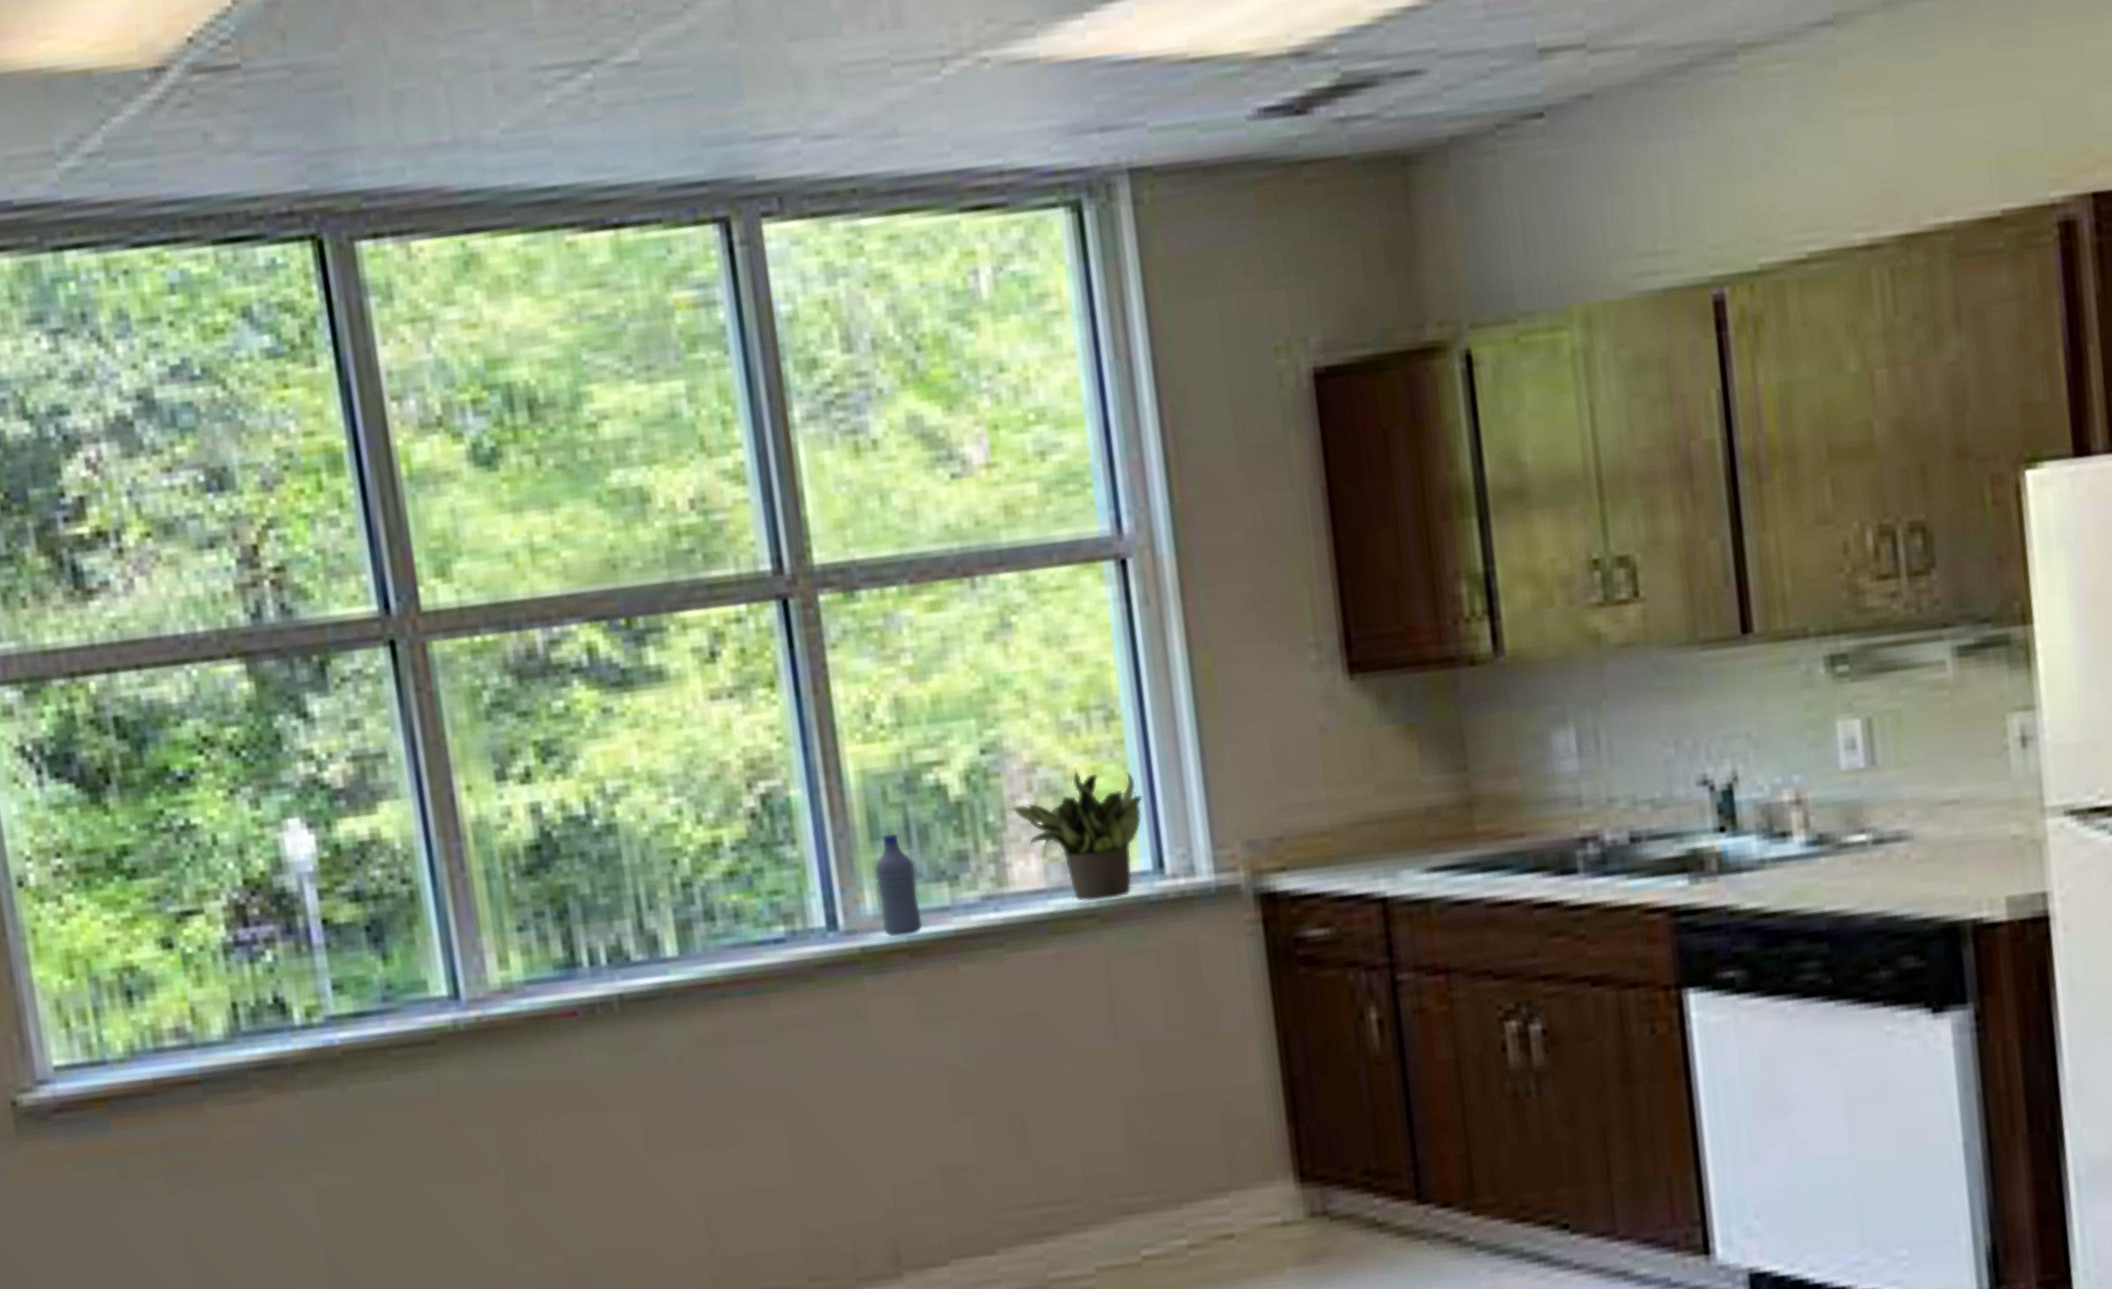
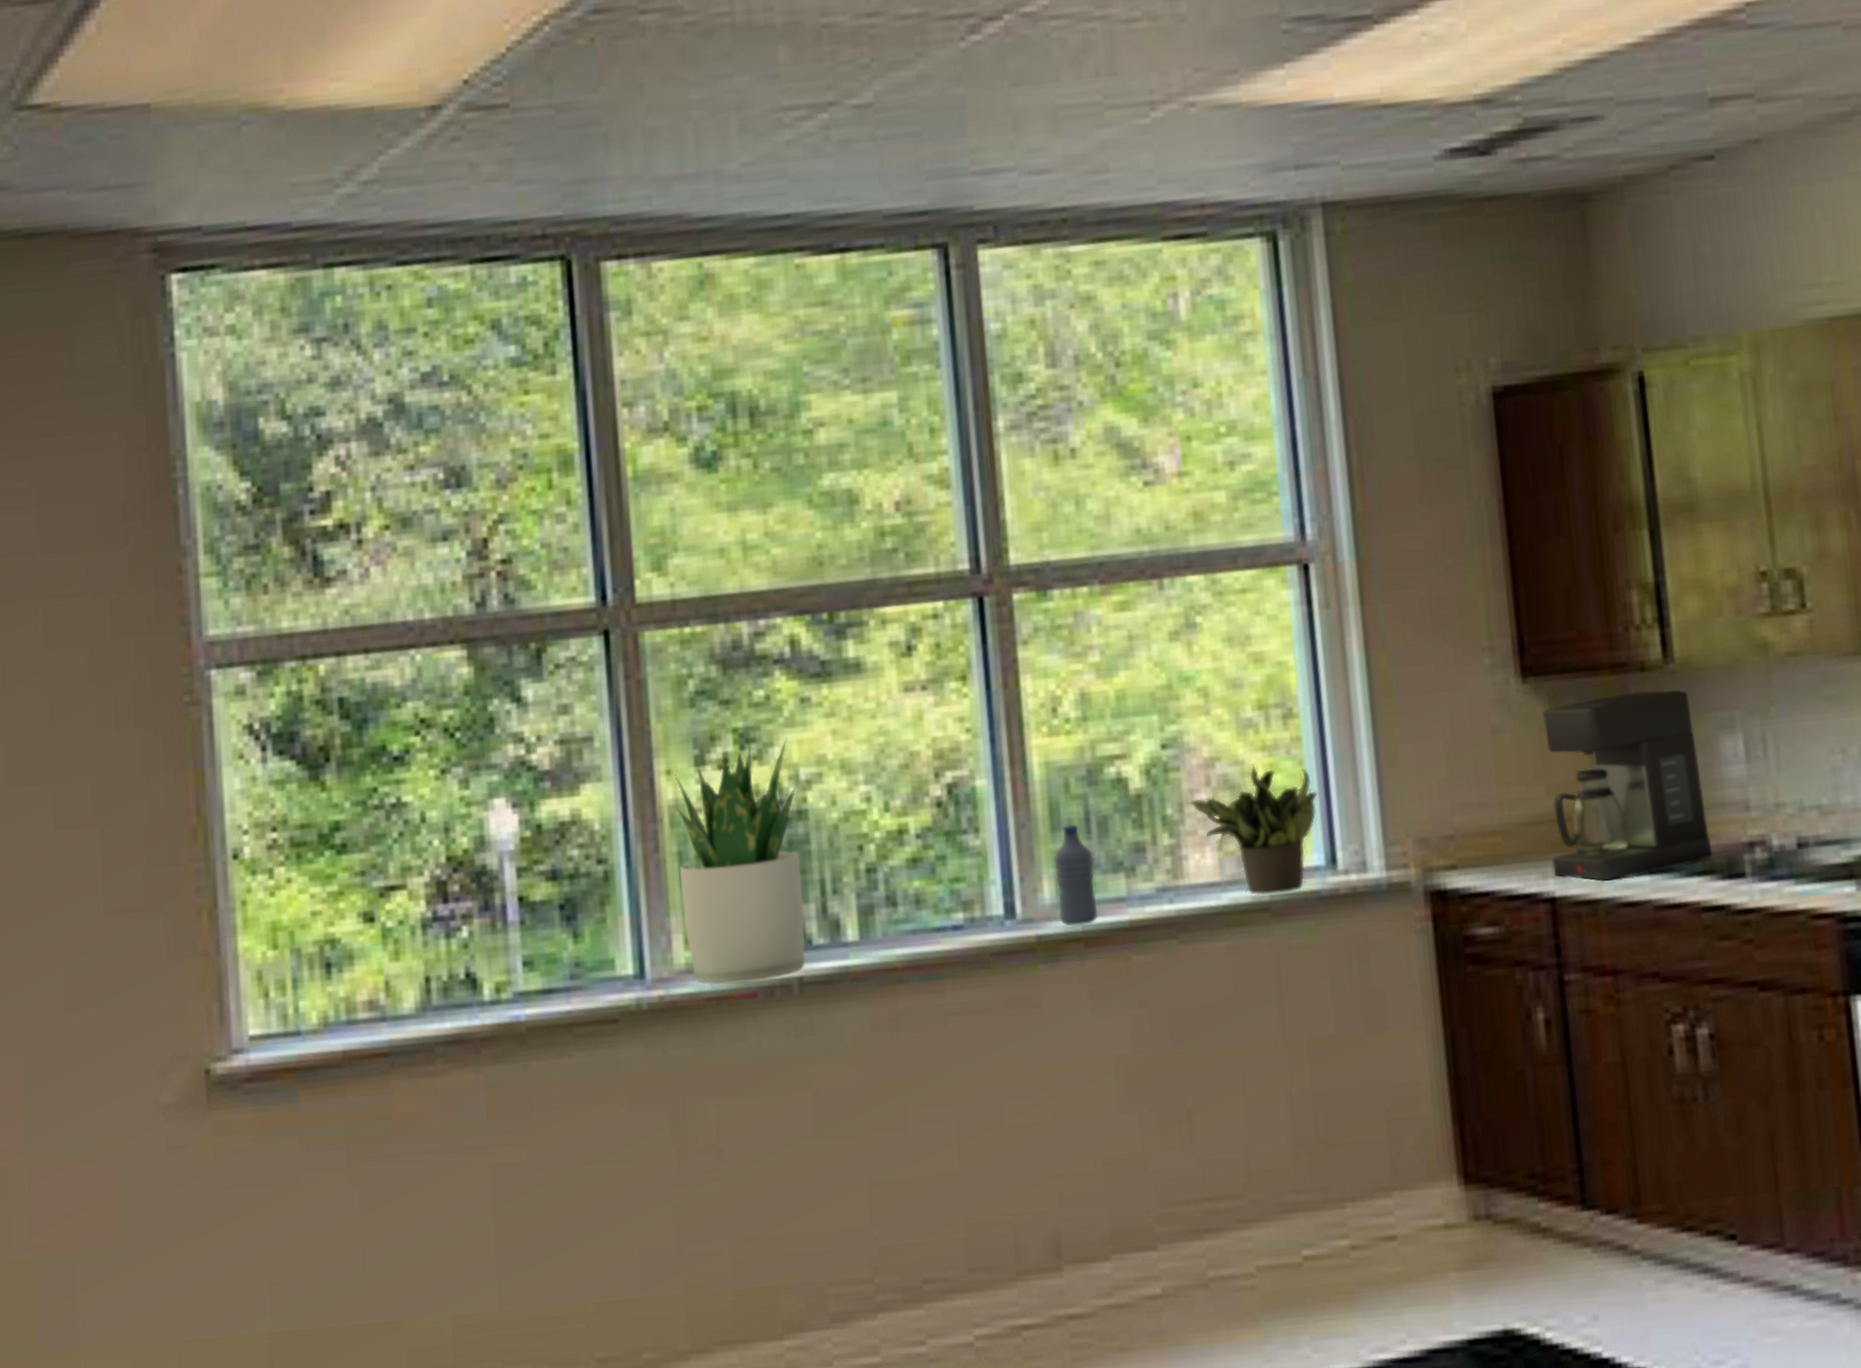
planter: none [475,749,624,1005] -> present [674,737,805,986]
coffee maker: none [1371,683,1545,879] -> present [1542,689,1713,881]

